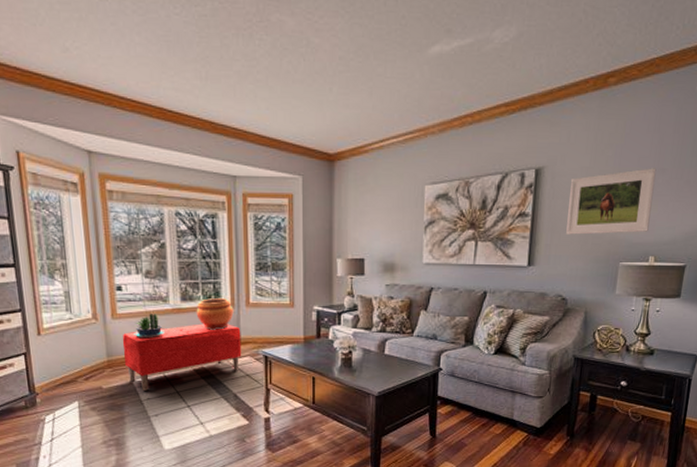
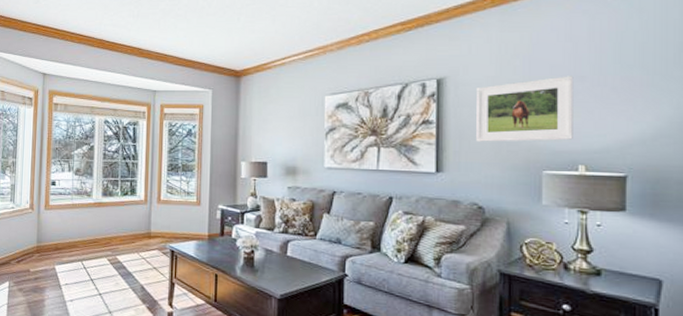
bench: present [122,323,242,391] -> none [50,217,151,276]
potted plant: present [133,314,165,337] -> none [61,206,86,228]
planter pot: present [196,298,234,330] -> none [114,194,146,224]

